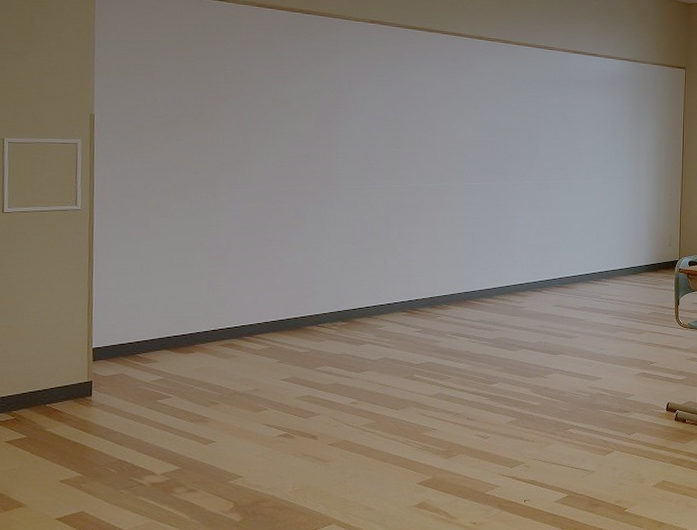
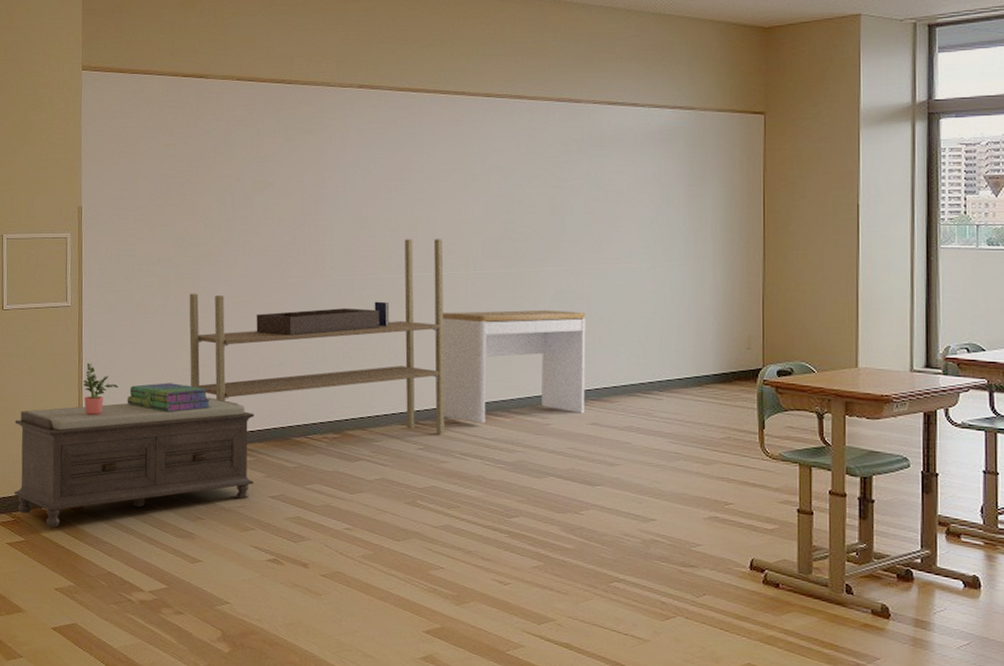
bench: none [14,293,269,423] -> present [14,397,255,528]
potted plant: none [94,264,132,313] -> present [83,363,119,415]
stack of books: none [140,281,226,308] -> present [127,383,210,412]
shelving unit: none [206,155,441,319] -> present [189,239,445,435]
desk: none [438,215,553,308] -> present [442,309,586,424]

